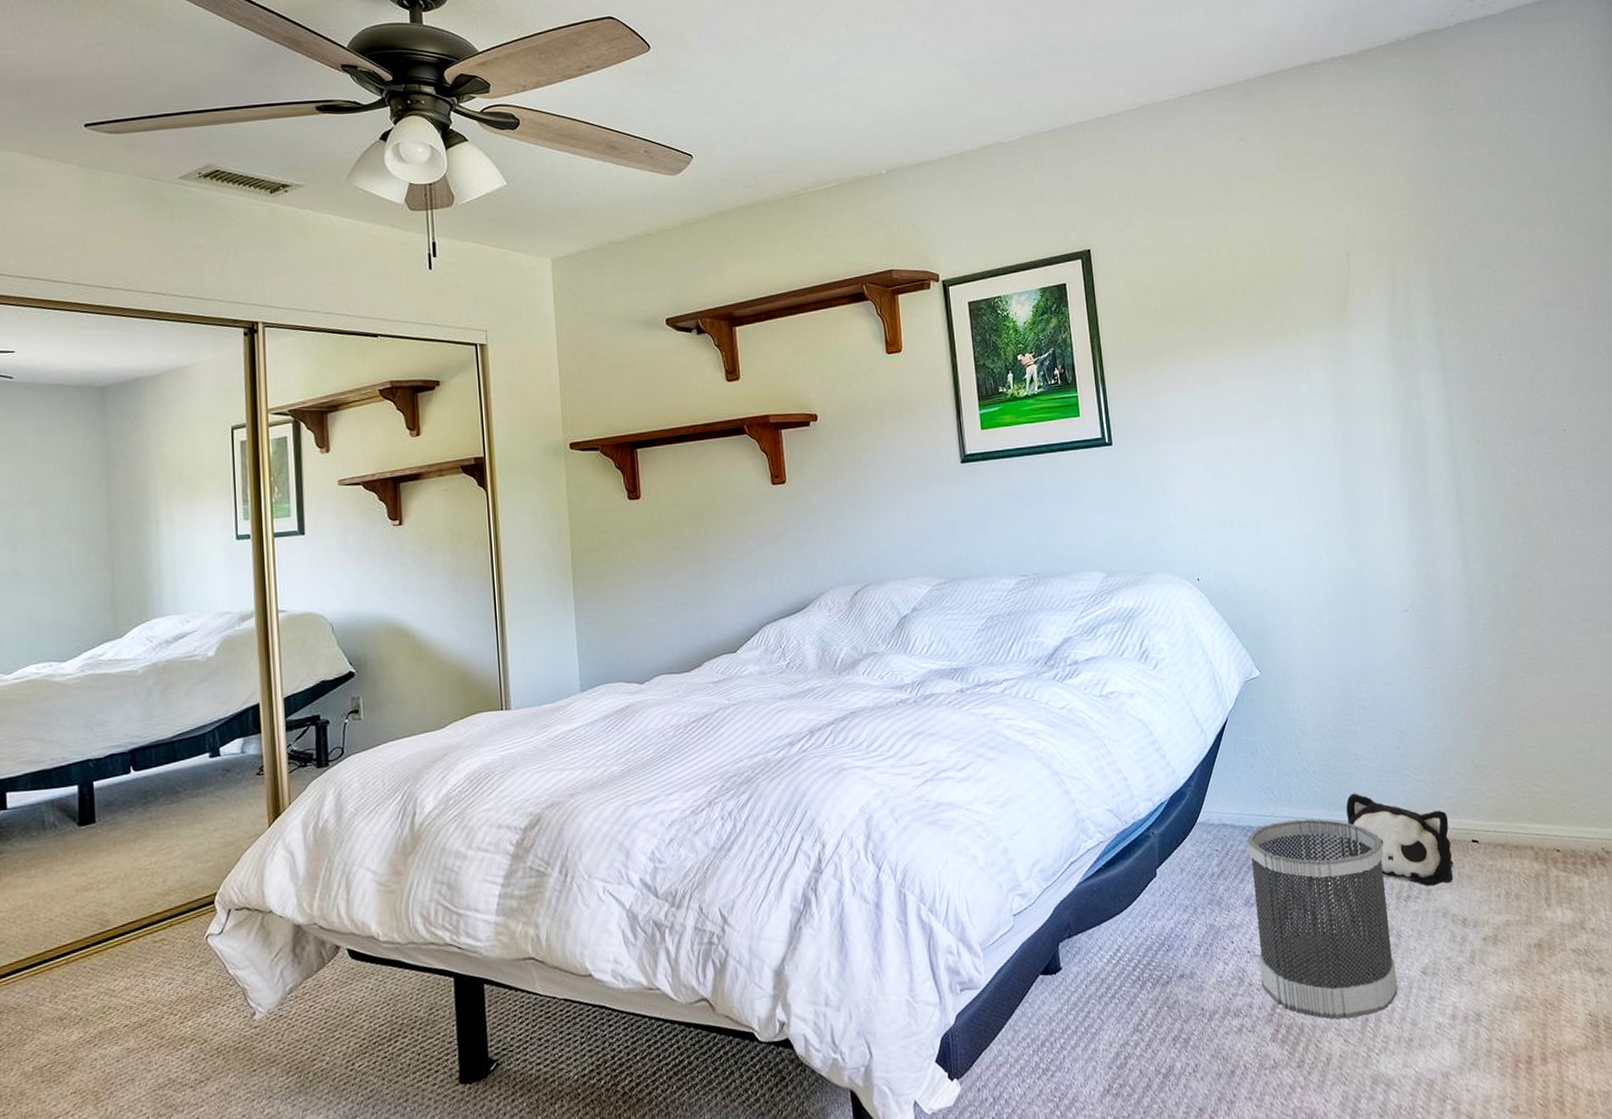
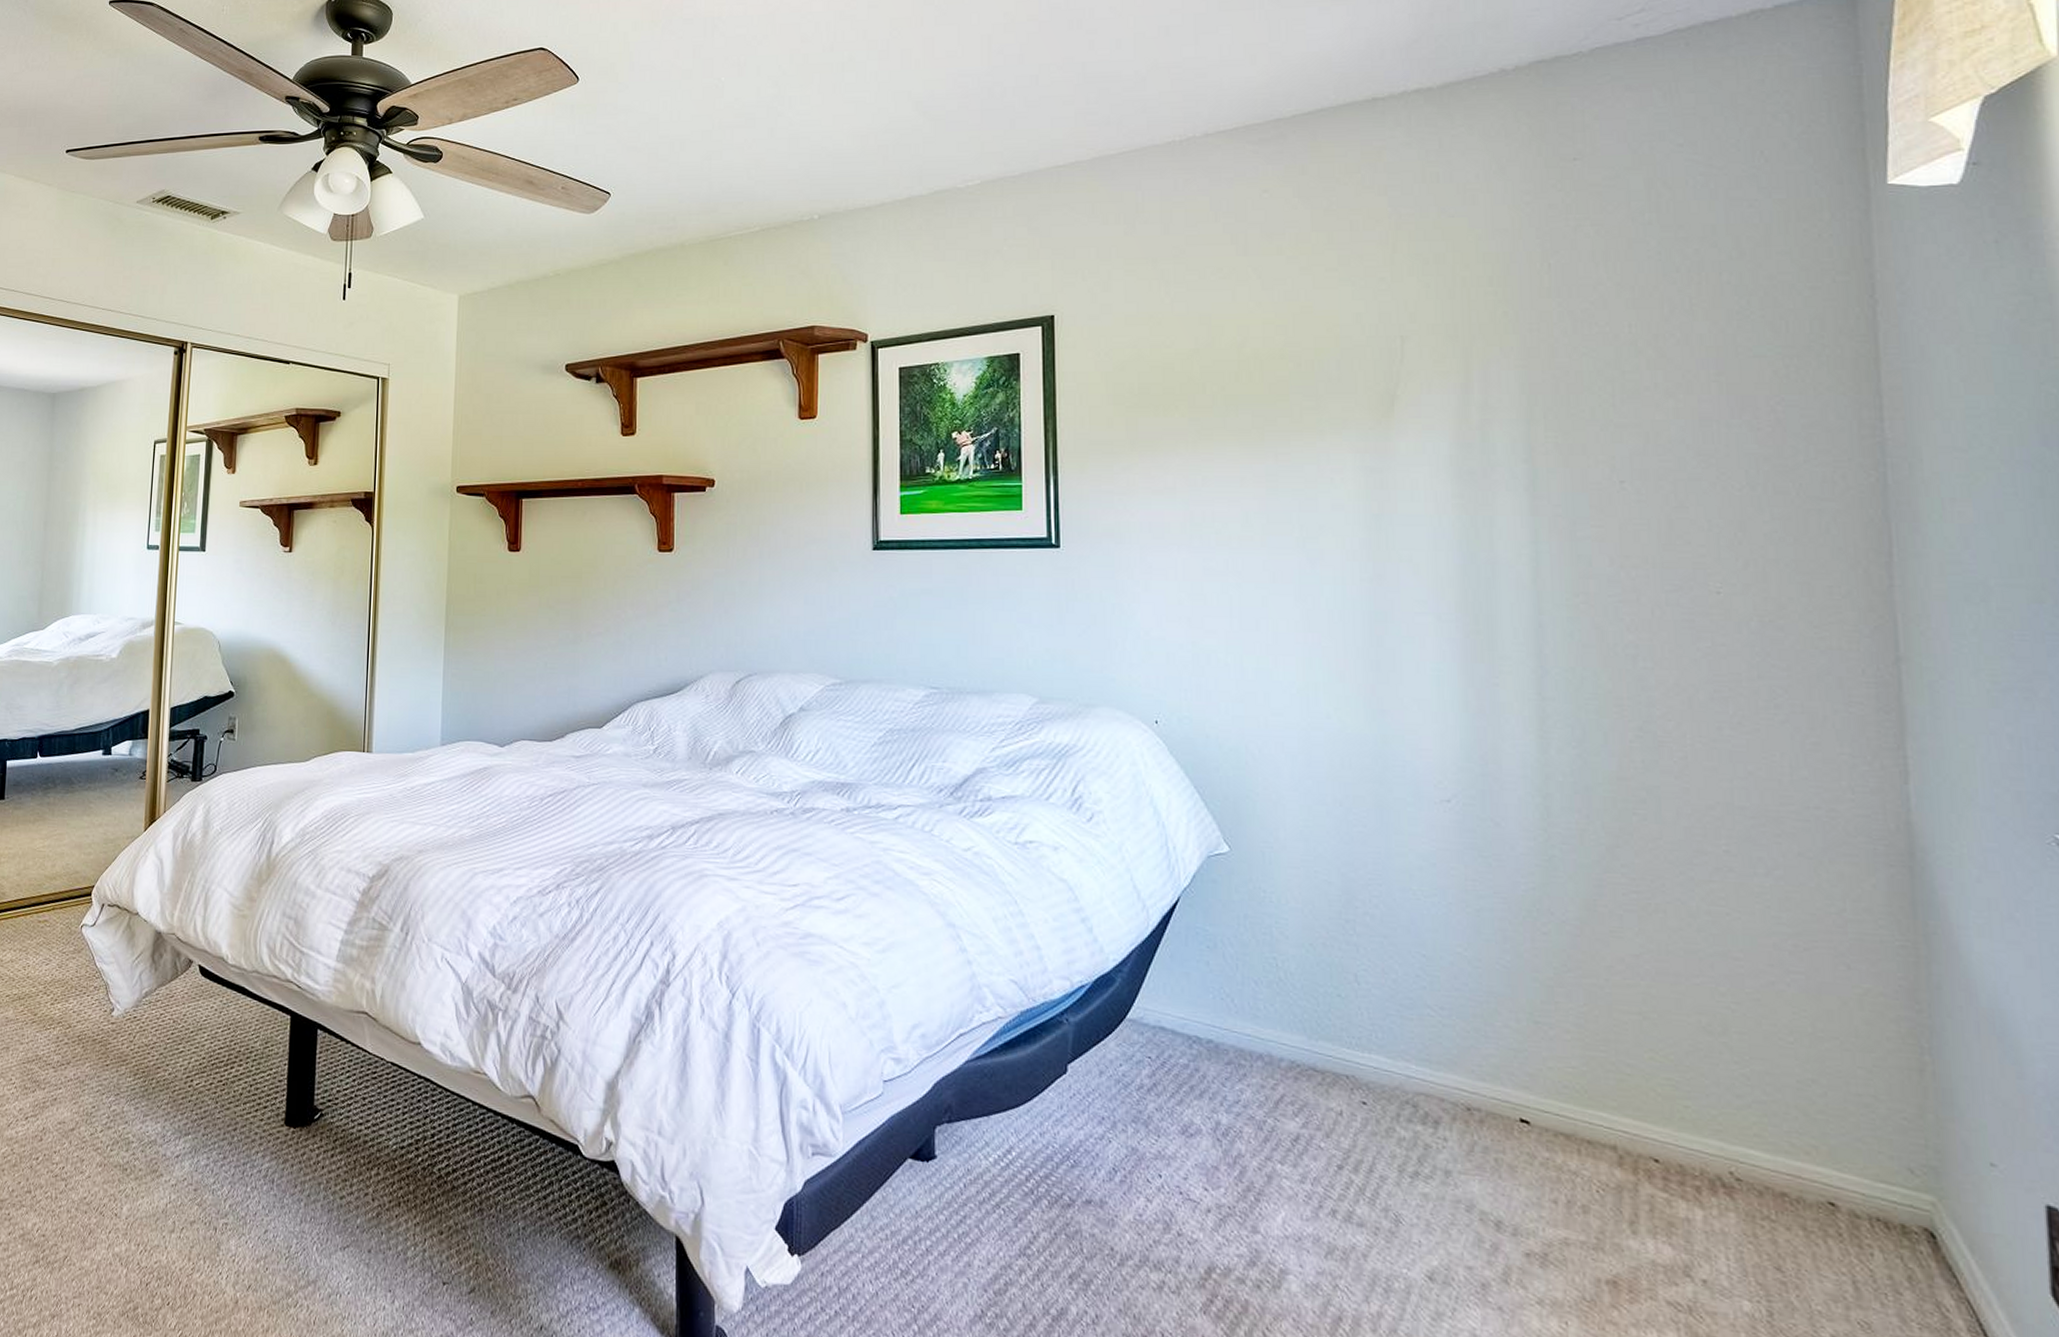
wastebasket: present [1247,819,1398,1020] -> none [1191,1038,1389,1314]
plush toy: present [1346,793,1454,886] -> none [1331,1023,1489,1169]

